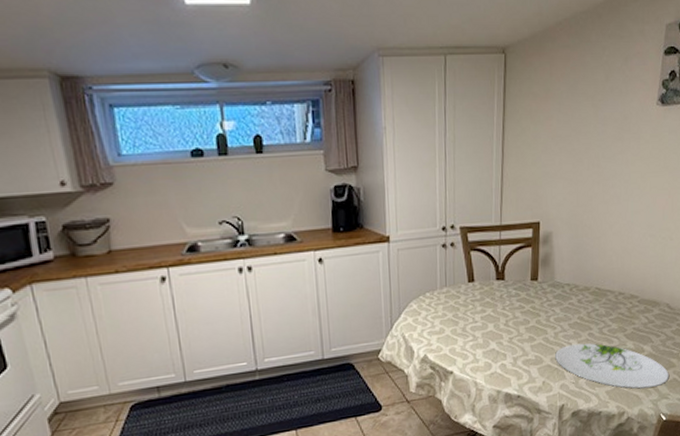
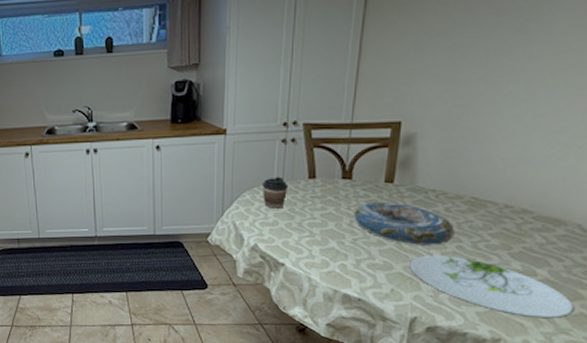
coffee cup: none [426,282,451,316] -> present [261,177,289,208]
decorative bowl: none [508,298,586,338] -> present [353,201,455,247]

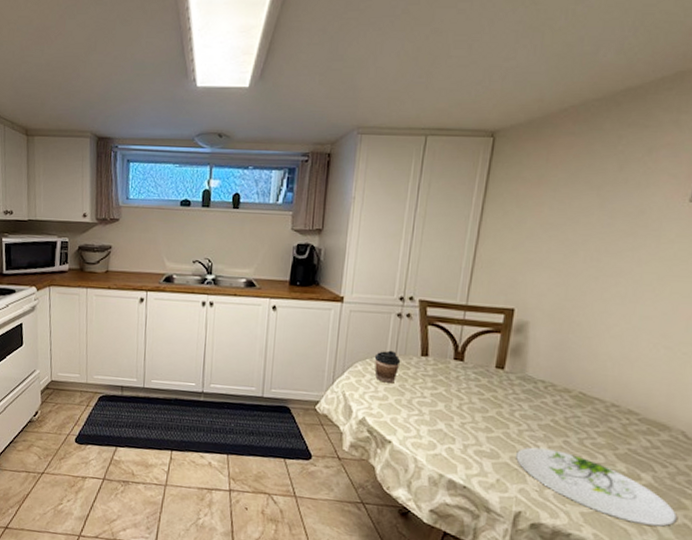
decorative bowl: present [353,201,455,247] -> none [462,385,562,438]

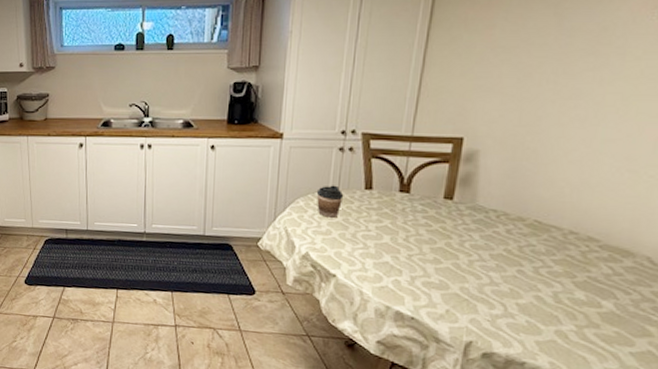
plate: present [516,447,678,528] -> none [466,277,642,355]

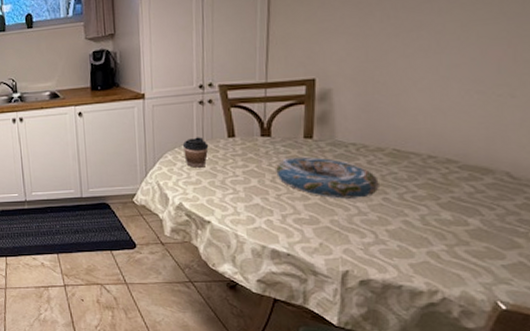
decorative bowl: none [409,217,516,268] -> present [275,156,379,200]

